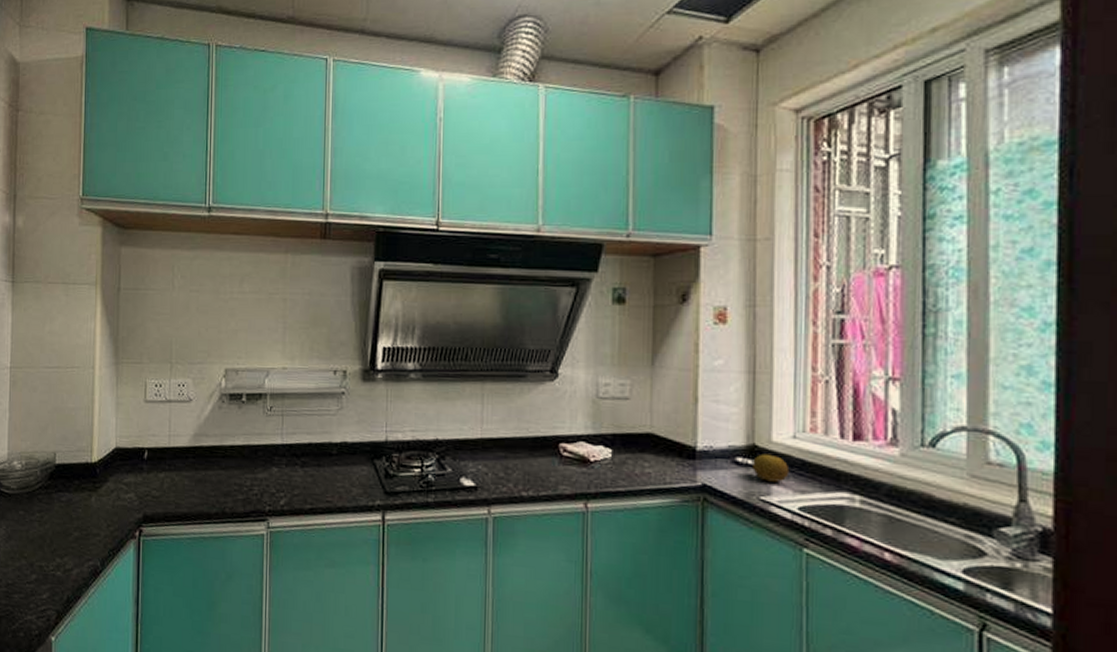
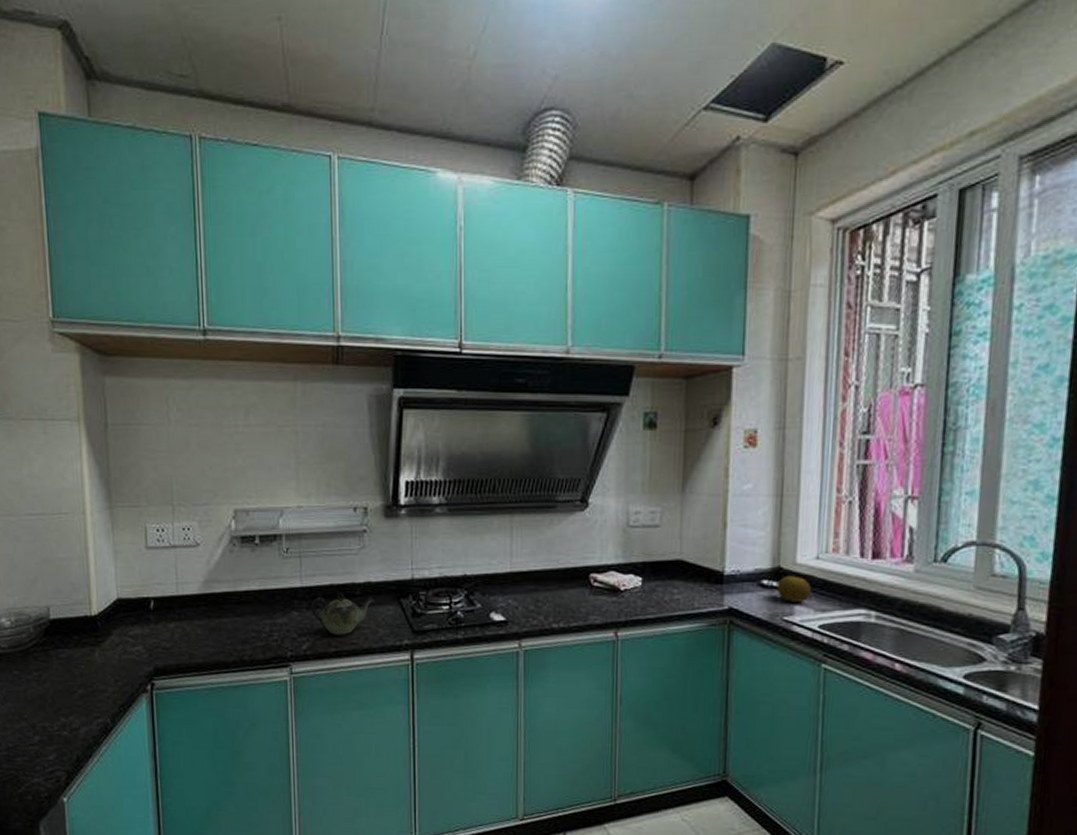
teapot: none [290,451,351,493] -> present [311,592,376,635]

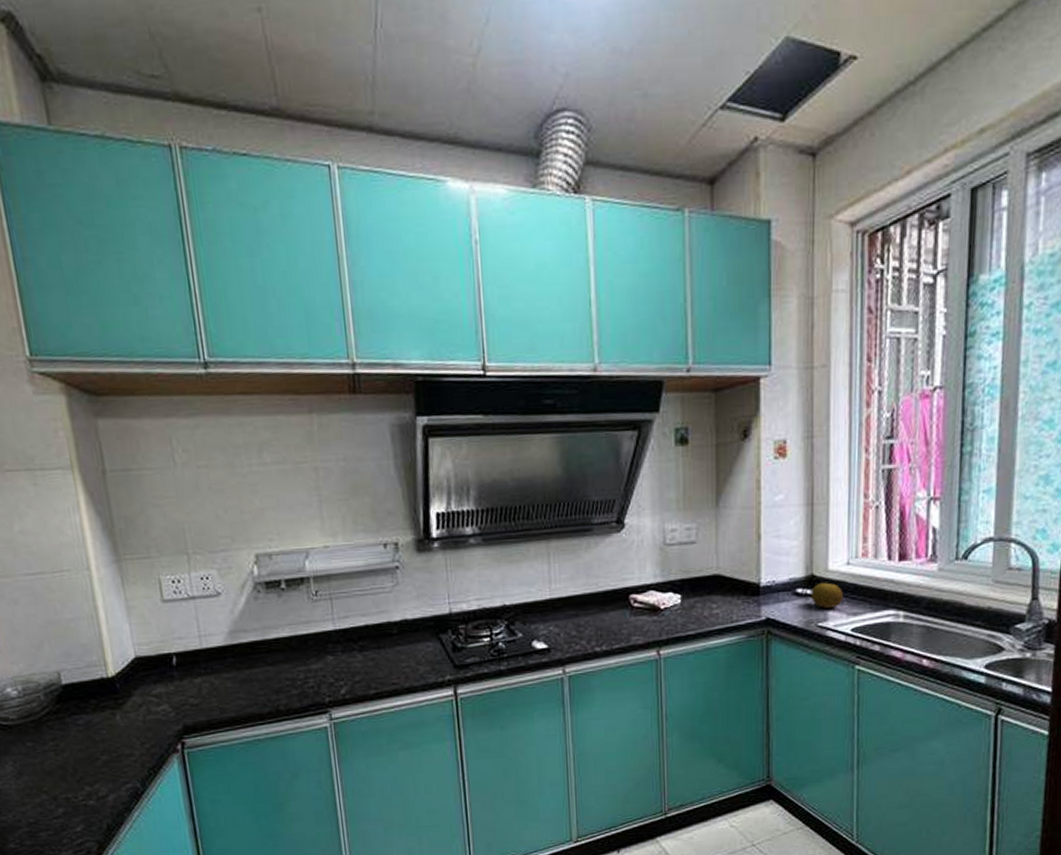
teapot: present [311,592,376,635] -> none [346,632,414,677]

